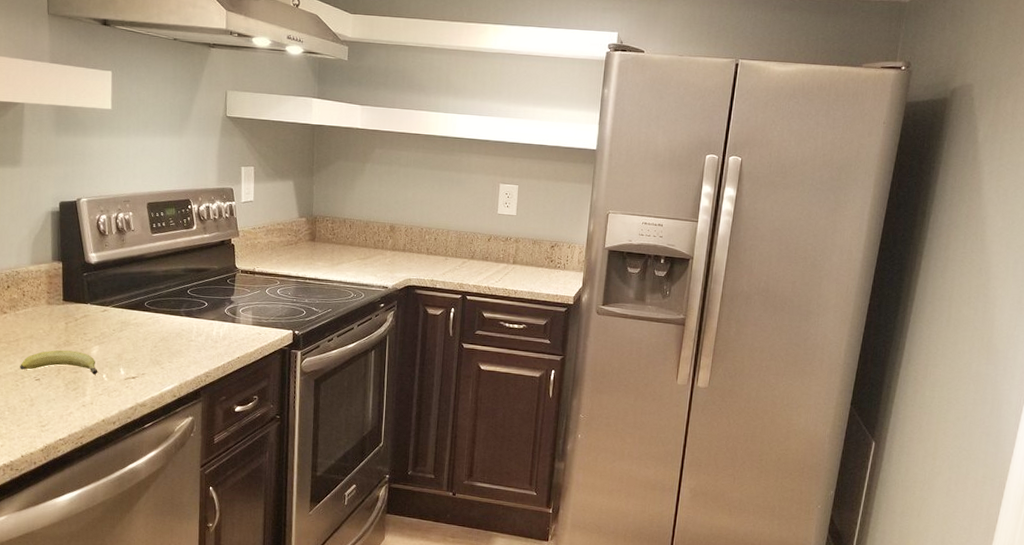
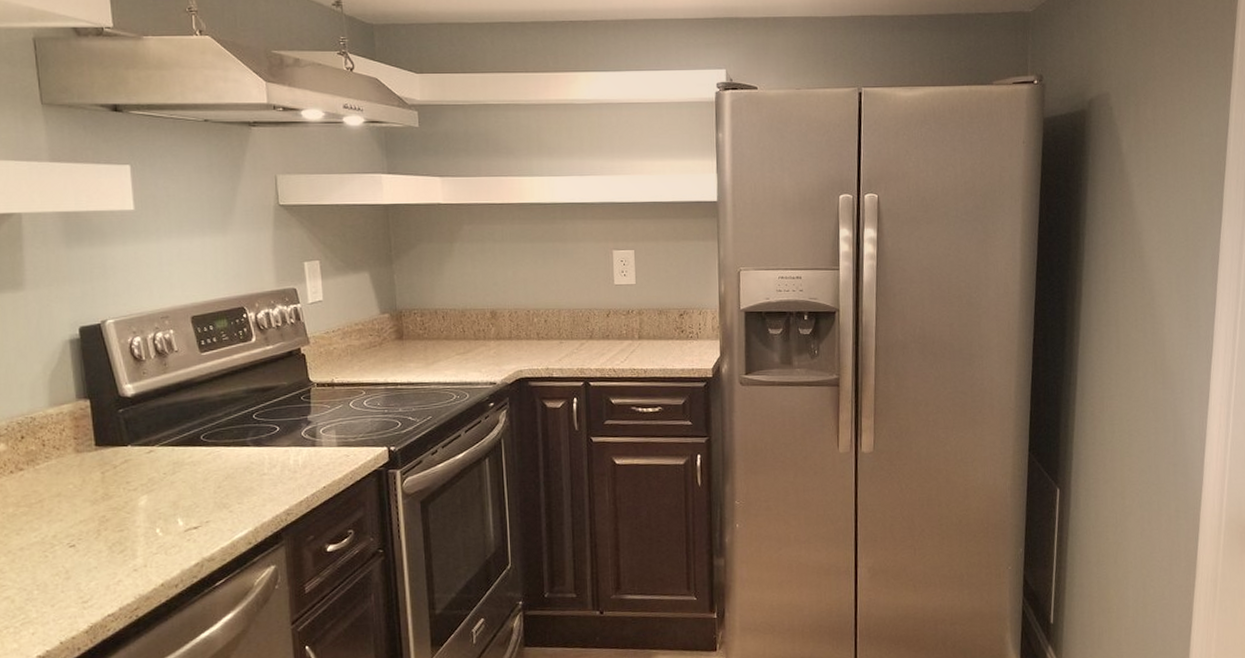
fruit: present [20,349,98,375] -> none [47,504,150,536]

